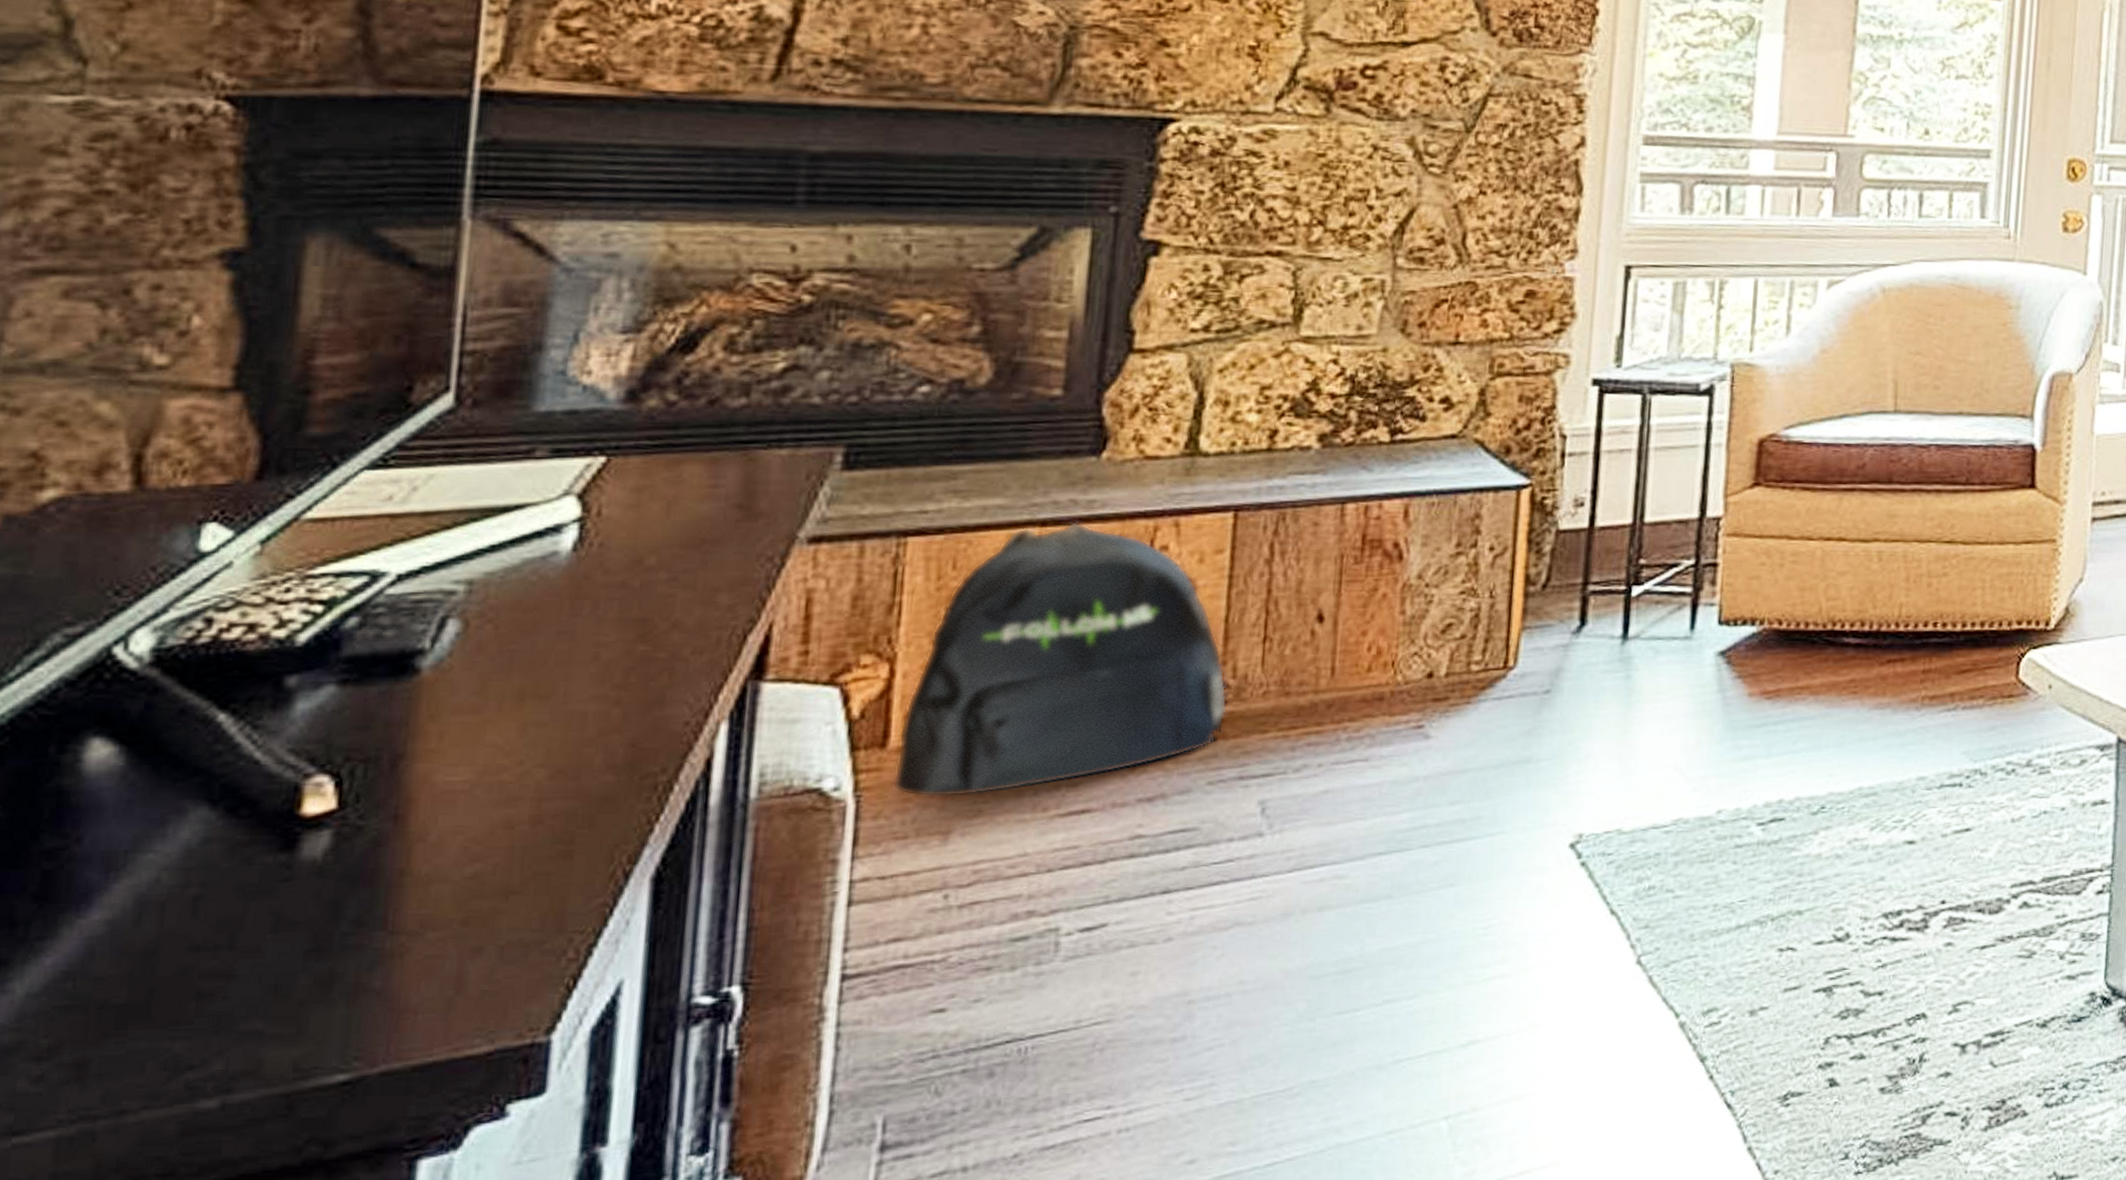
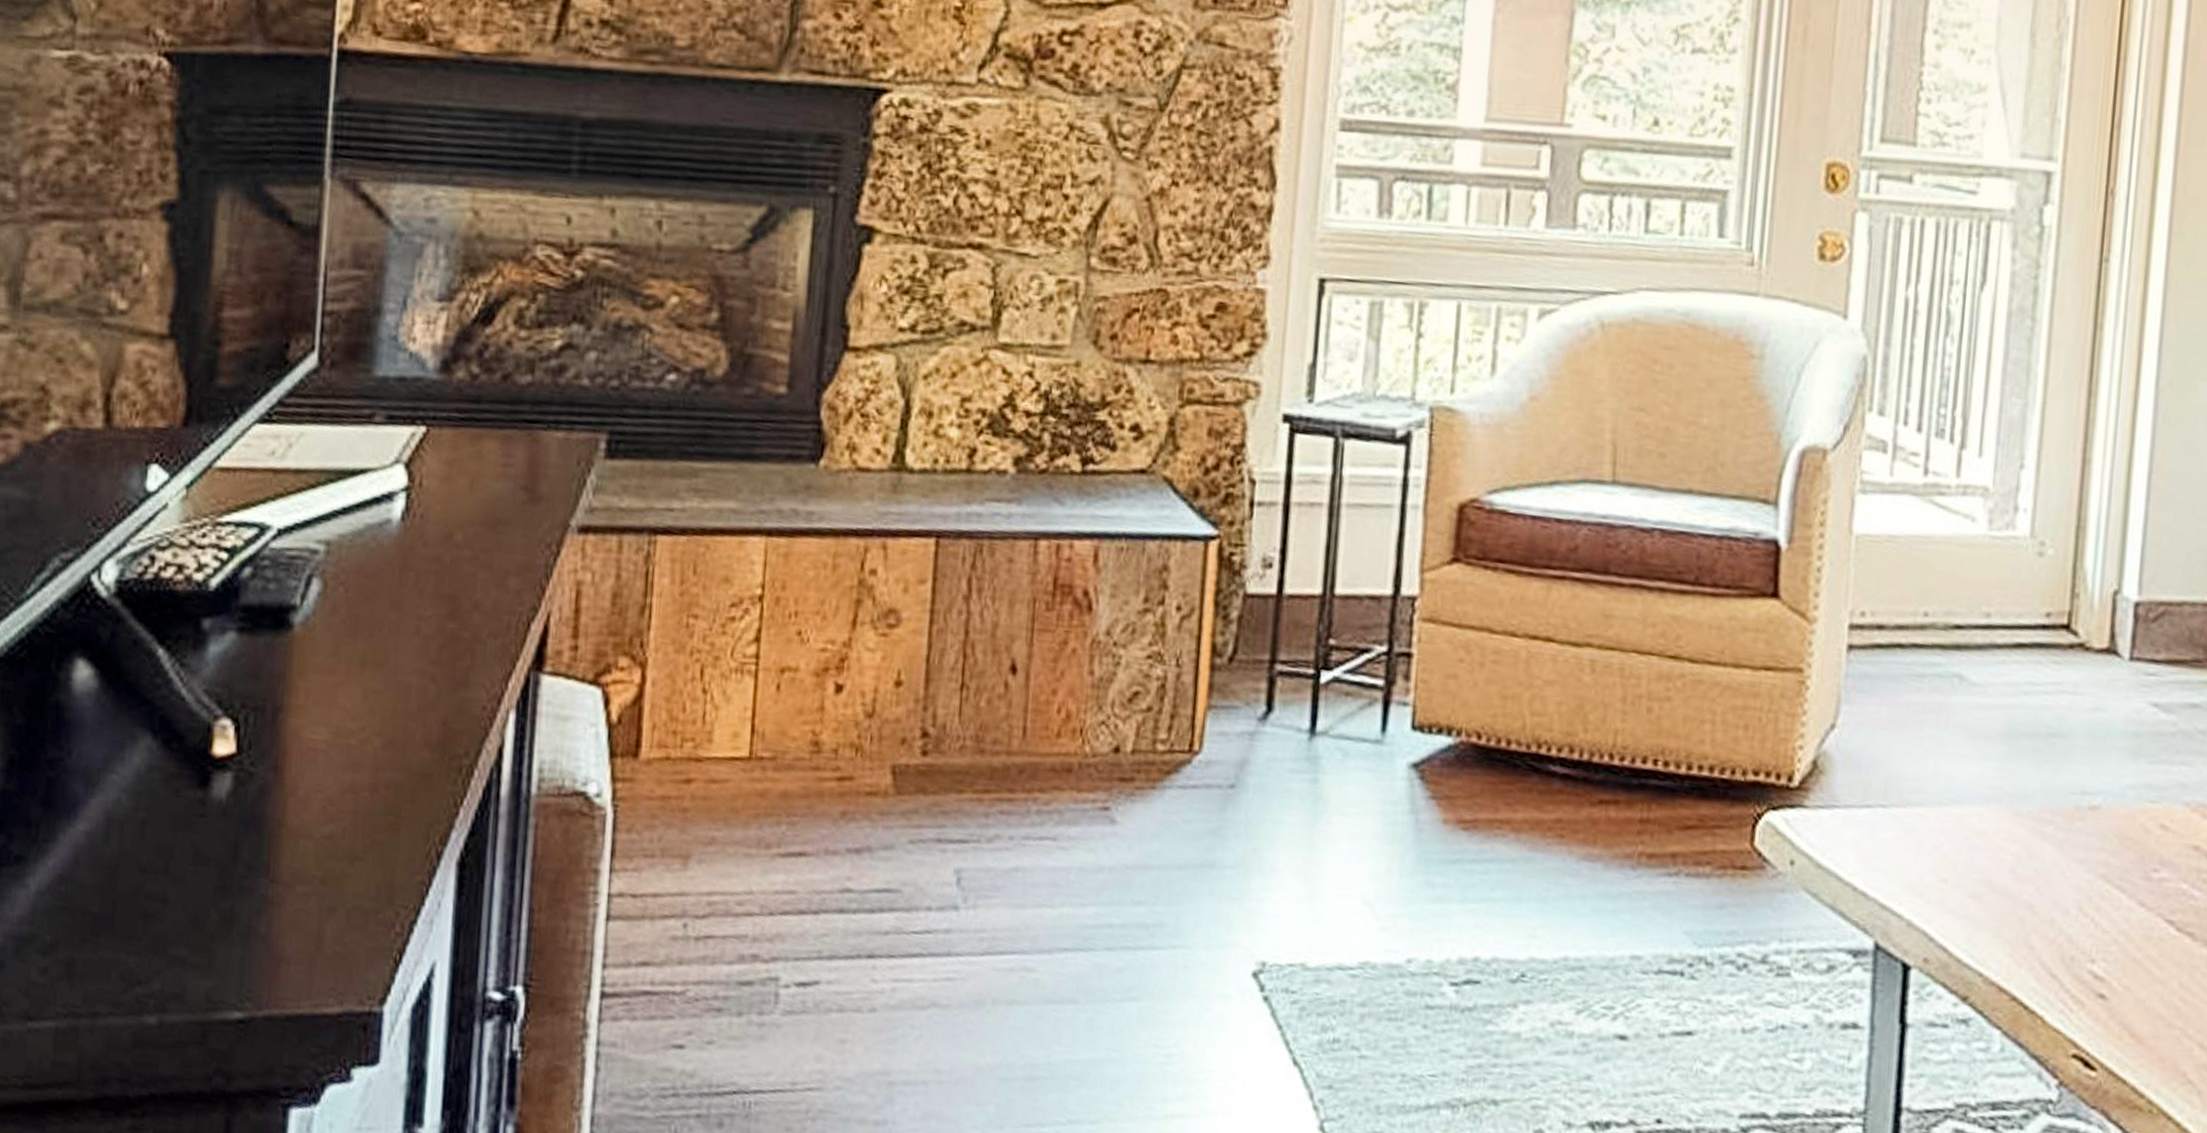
backpack: present [892,522,1228,797] -> none [642,534,928,822]

